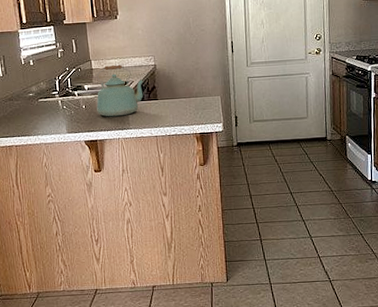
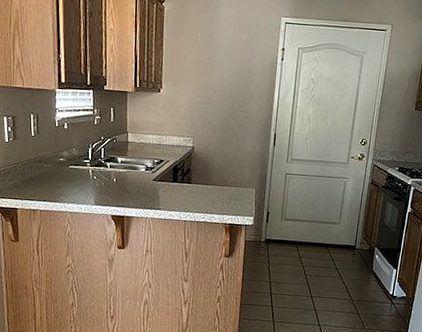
kettle: present [96,64,145,117] -> none [128,140,180,196]

